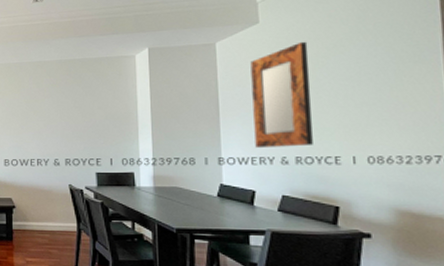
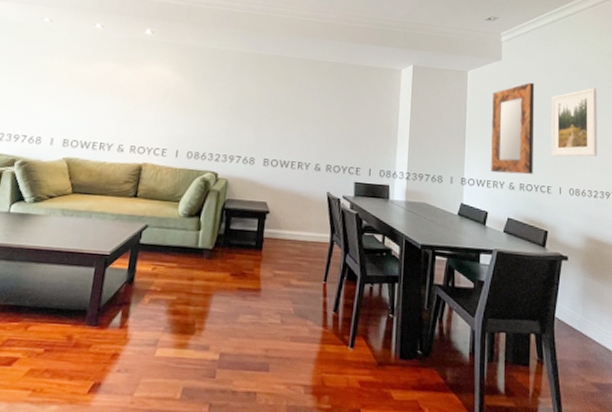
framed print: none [333,33,409,123] -> present [551,88,598,157]

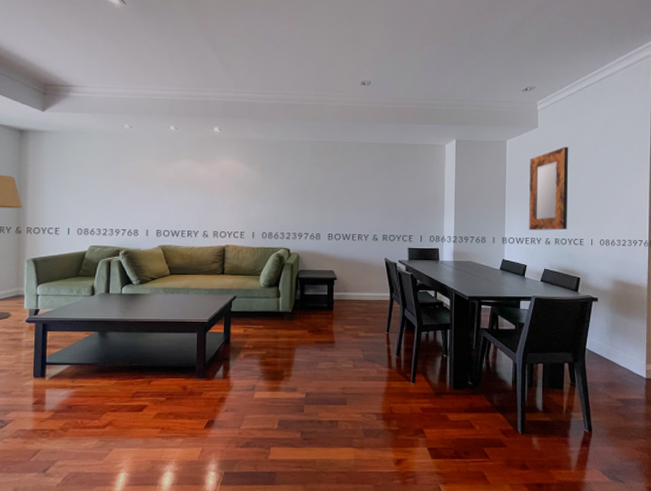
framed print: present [551,88,598,157] -> none [584,147,627,213]

